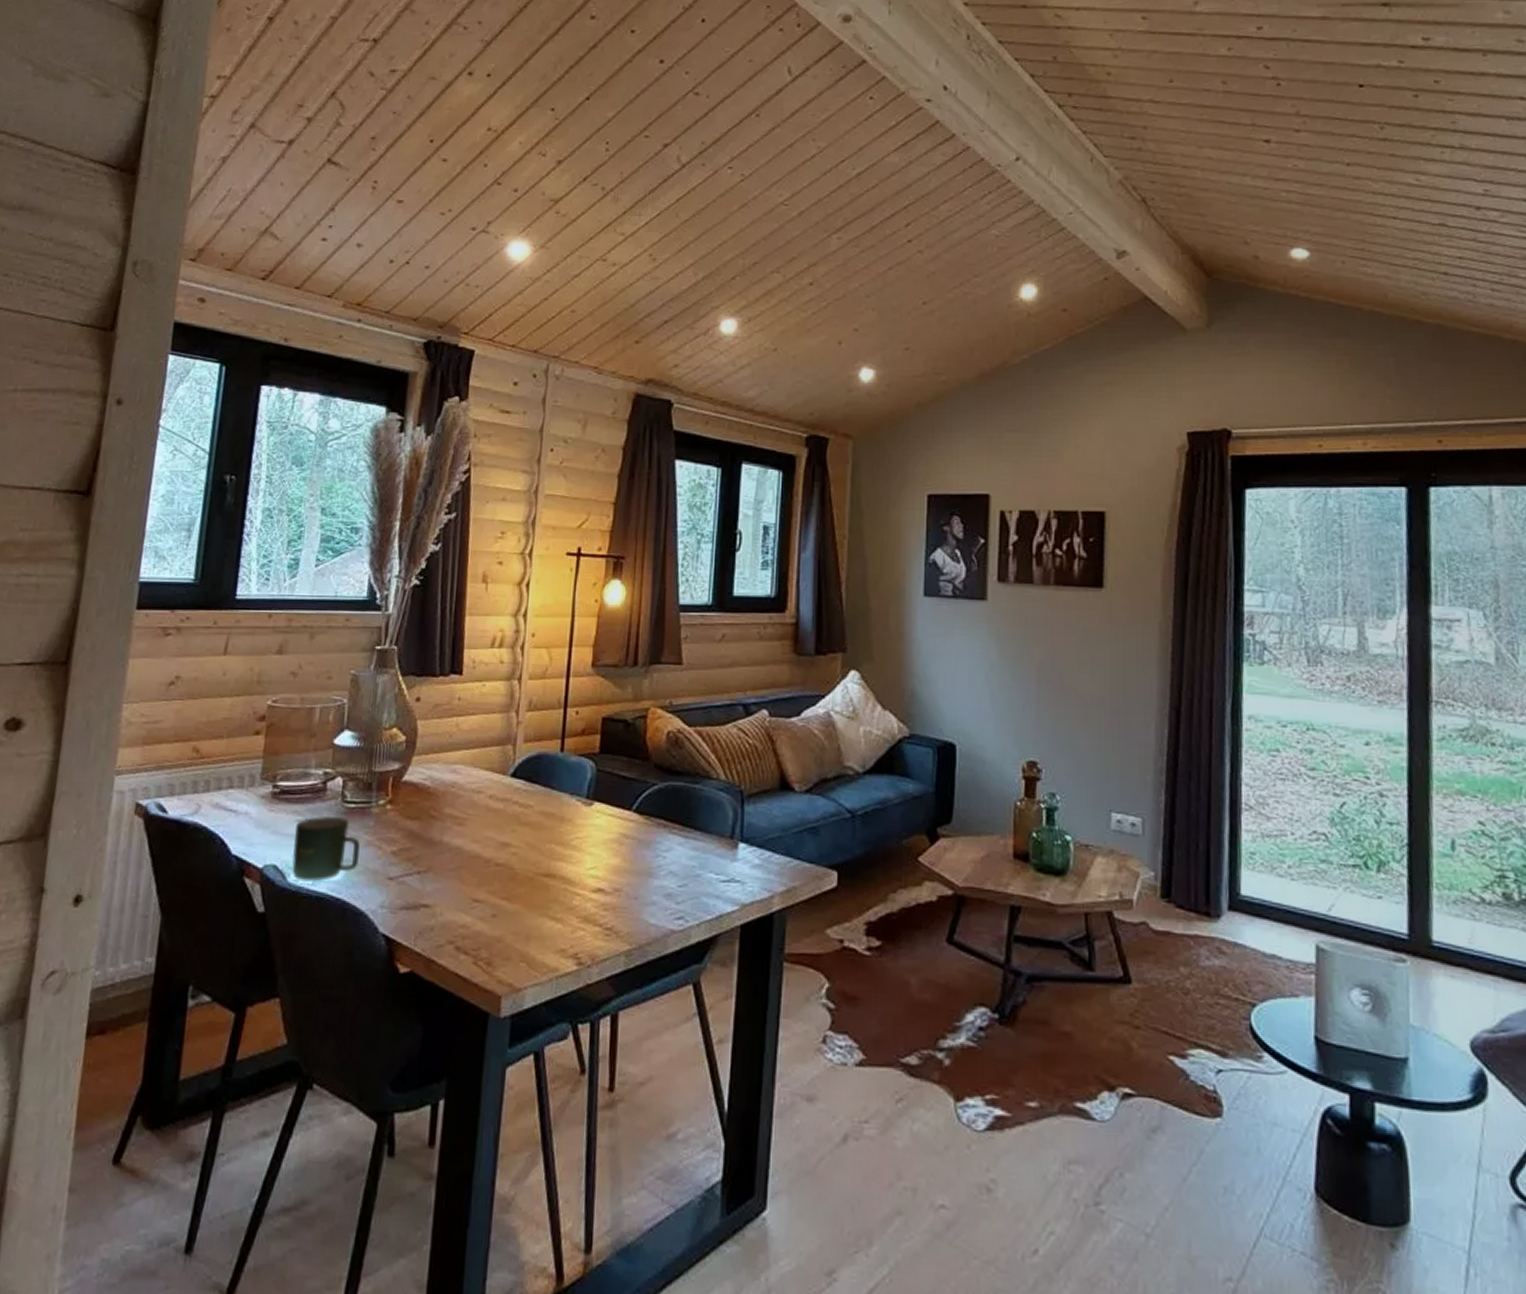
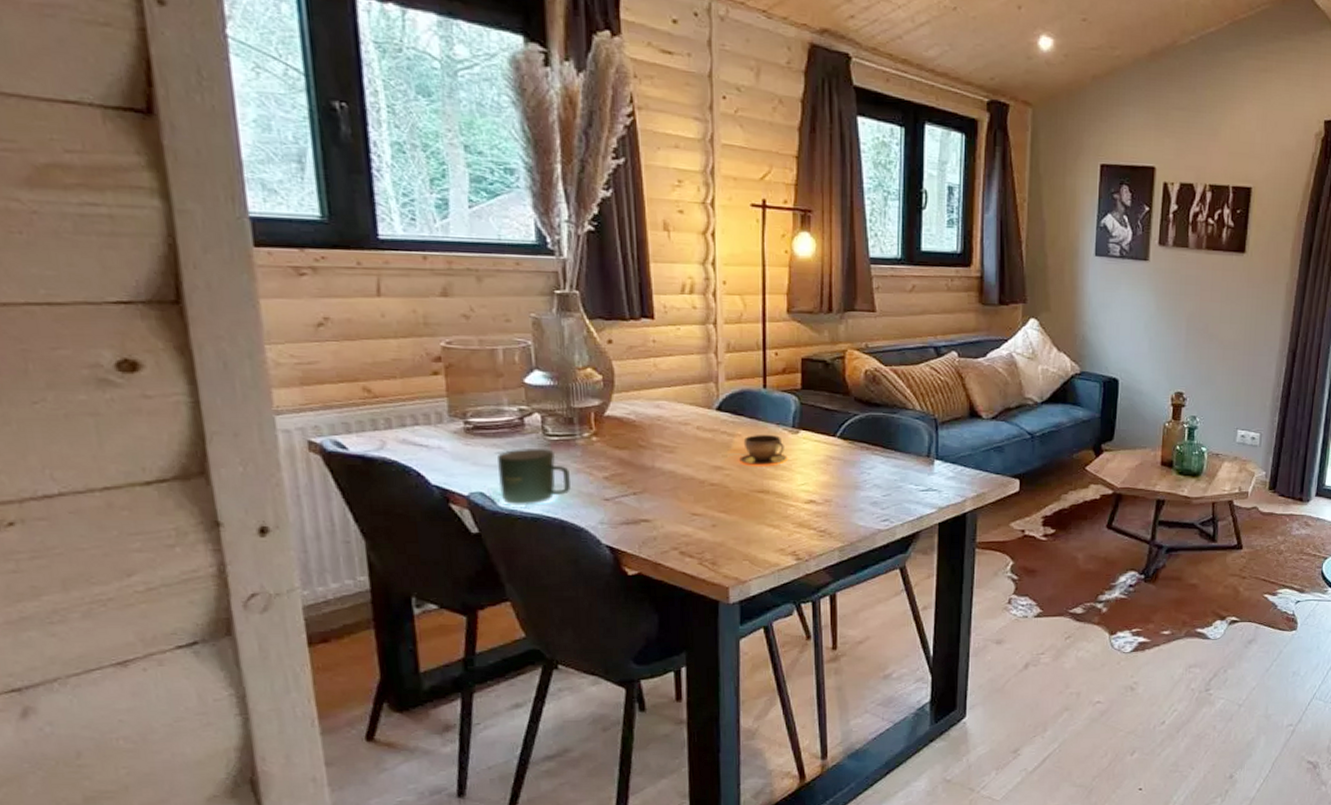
teacup: none [528,805,579,844] -> present [739,434,788,466]

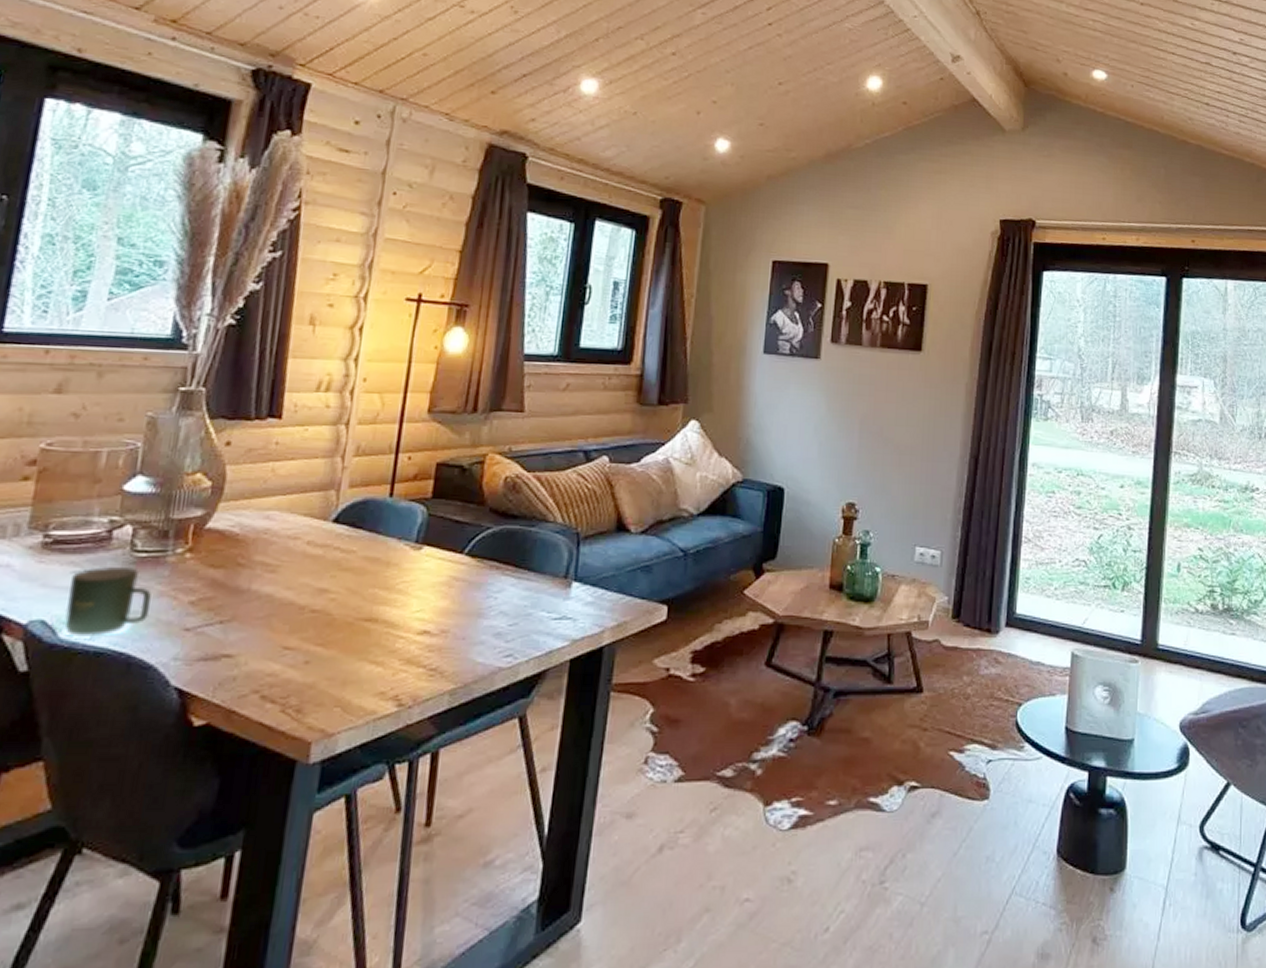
teacup: present [739,434,788,466] -> none [349,550,405,589]

